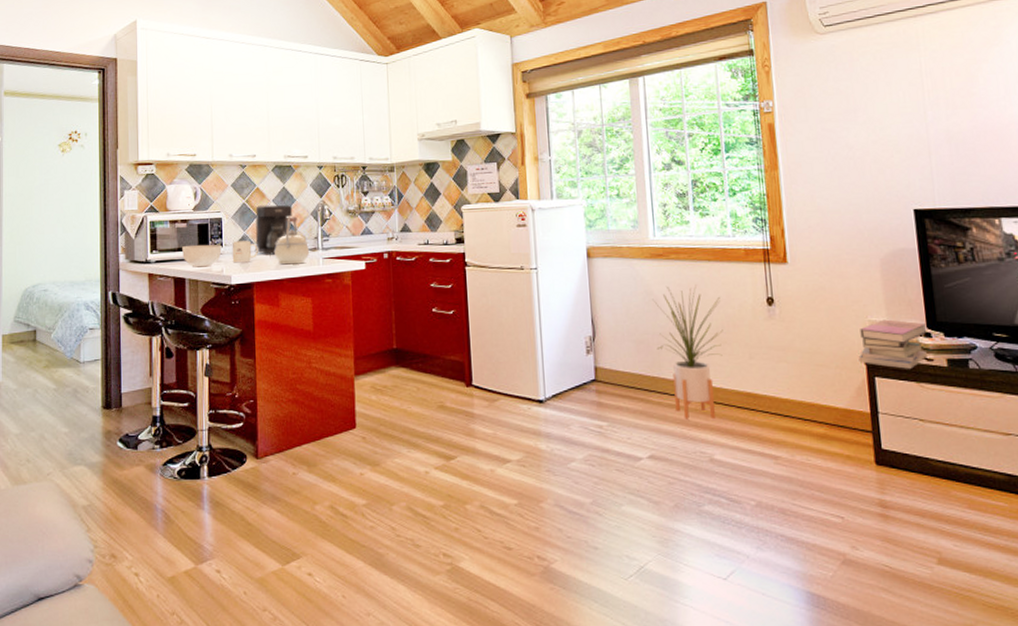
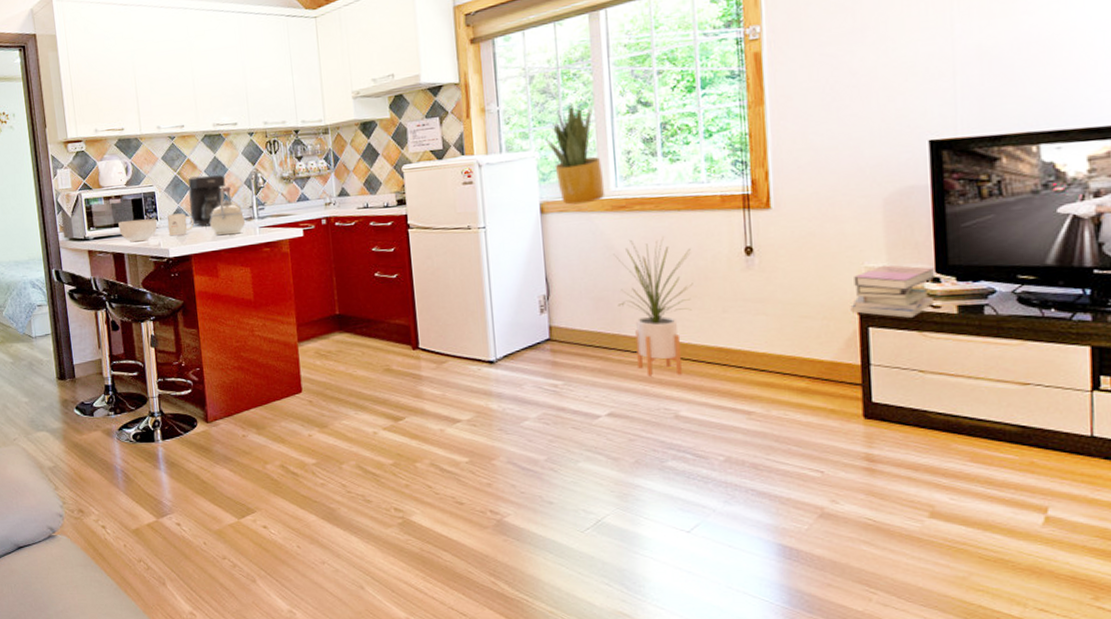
planter: none [591,158,645,251] -> present [544,104,606,205]

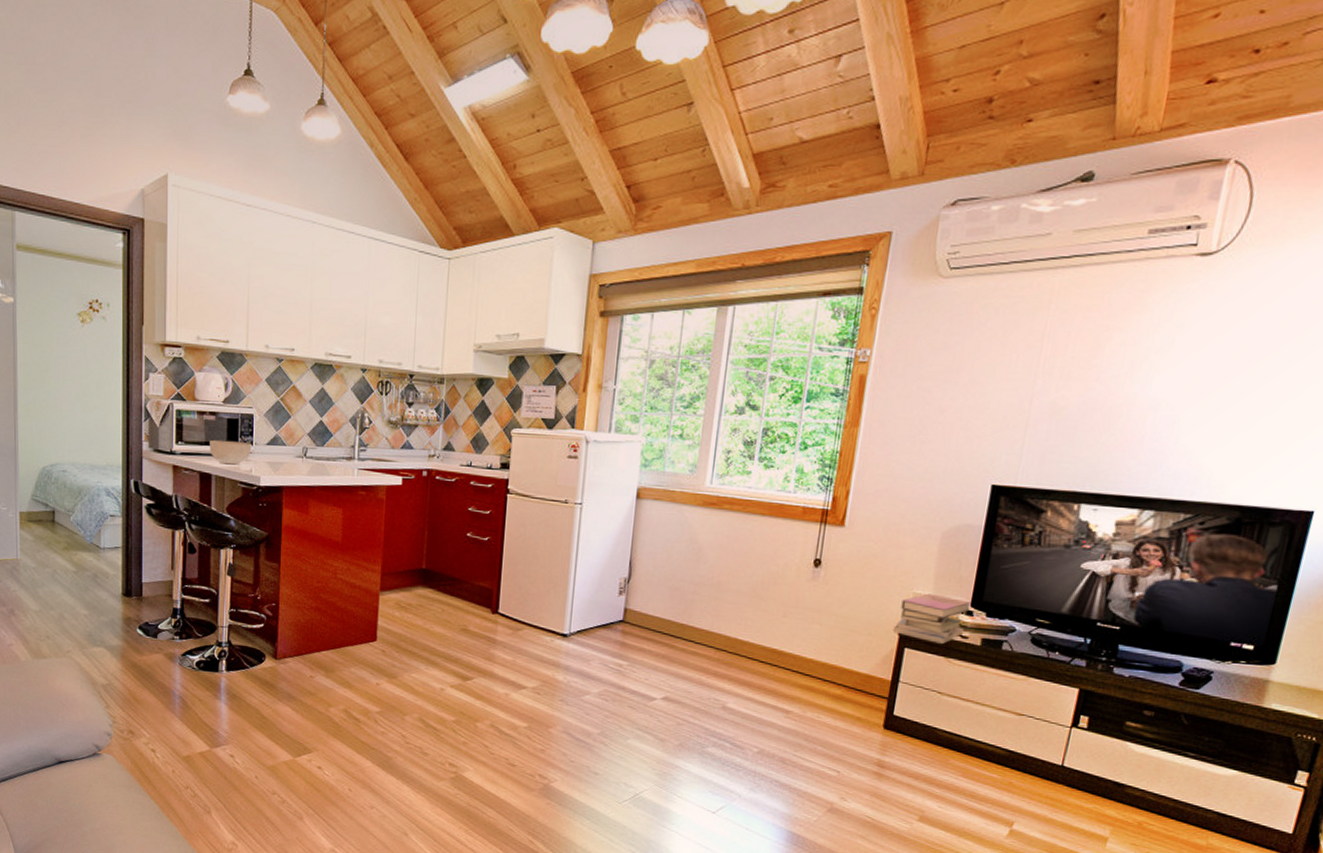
mug: present [167,213,194,236] -> none [262,441,290,465]
coffee maker: present [187,175,226,227] -> none [286,405,331,459]
kettle: present [210,186,246,236] -> none [307,421,345,473]
planter: present [544,104,606,205] -> none [653,395,705,495]
house plant: present [613,236,693,376] -> none [691,537,767,670]

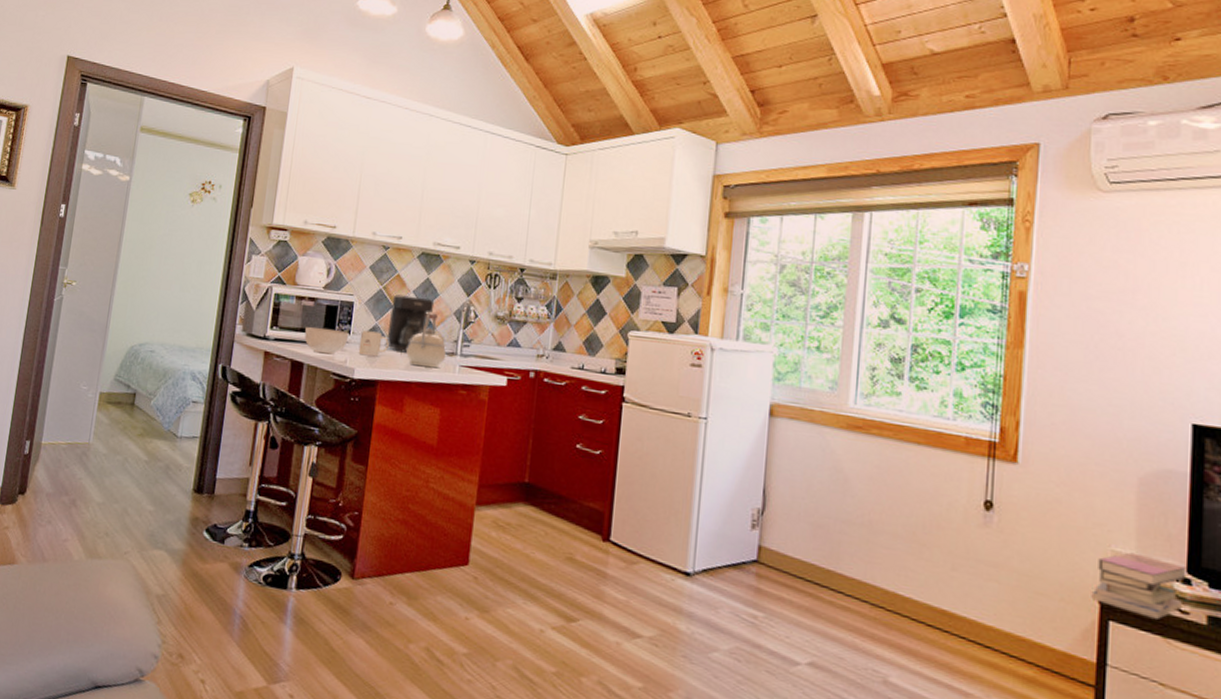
mug: none [262,441,290,465] -> present [358,330,389,357]
coffee maker: none [286,405,331,459] -> present [384,294,435,352]
kettle: none [307,421,345,473] -> present [406,312,447,369]

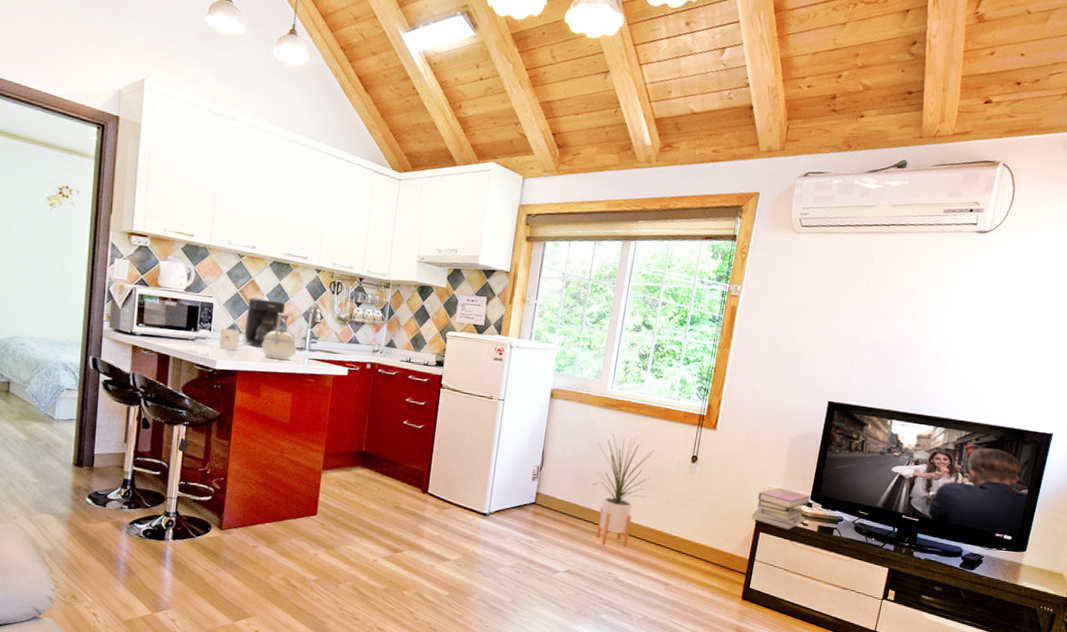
bowl: present [304,326,349,355] -> none [169,324,210,349]
house plant: none [837,467,926,634] -> present [592,434,655,548]

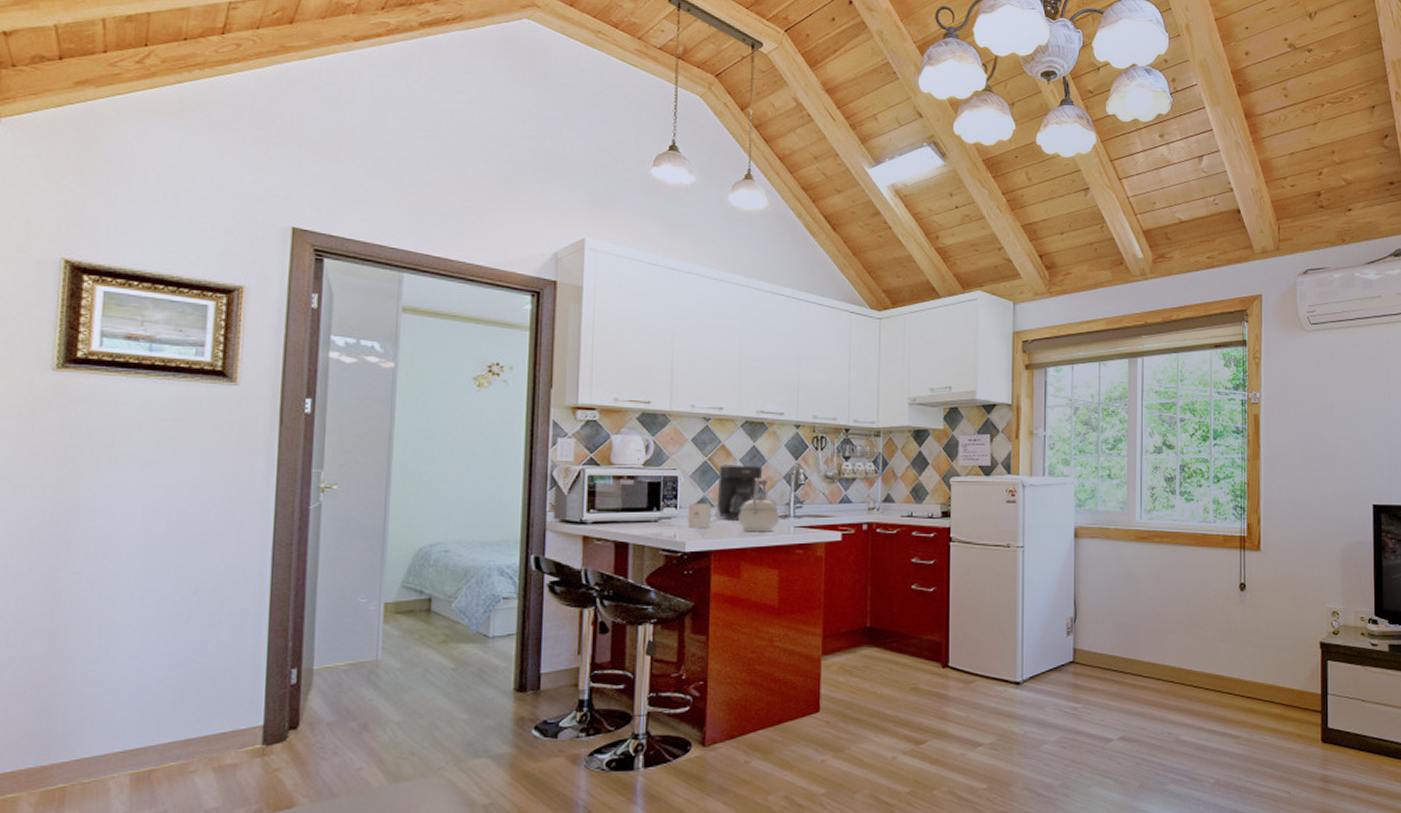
house plant: present [592,434,655,548] -> none [1134,568,1198,701]
books: present [751,487,811,530] -> none [1315,607,1375,653]

